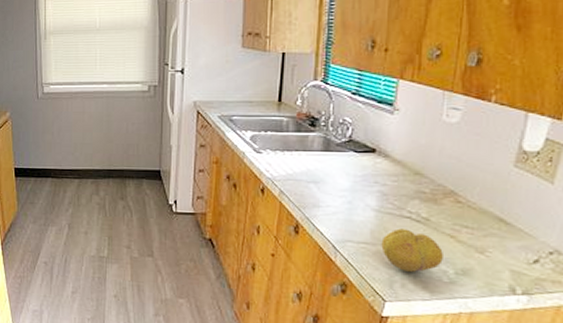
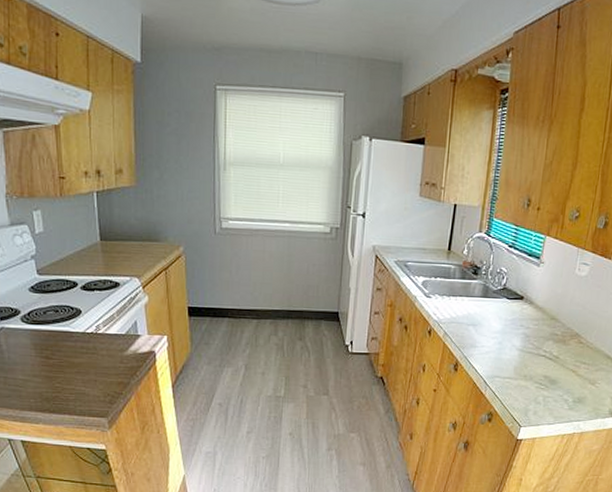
fruit: present [381,228,443,272] -> none [521,365,566,401]

